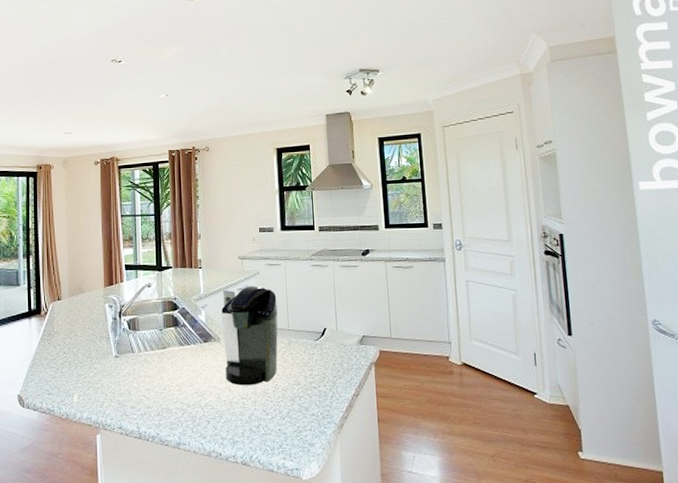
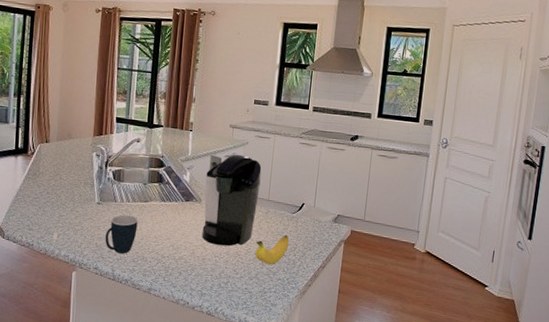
mug: none [127,365,159,408] -> present [105,215,138,254]
banana: none [282,364,317,400] -> present [255,235,290,265]

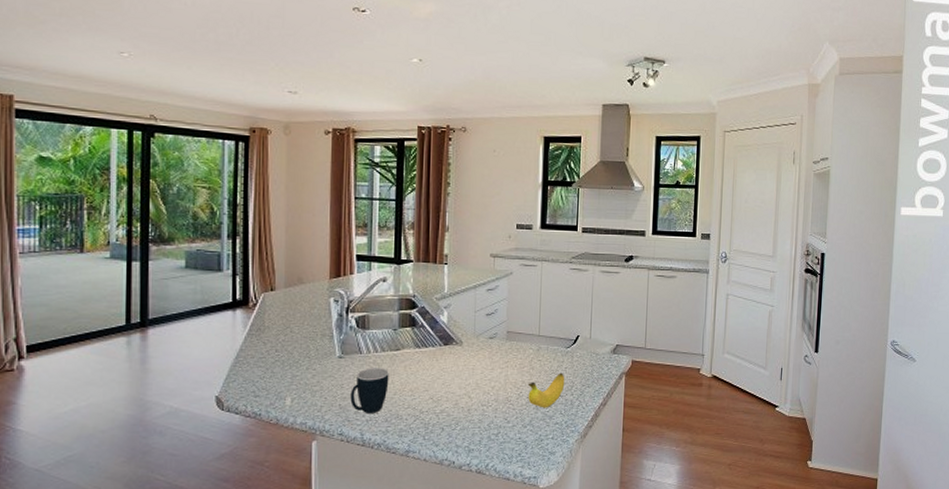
coffee maker: present [202,154,262,247] -> none [465,287,529,392]

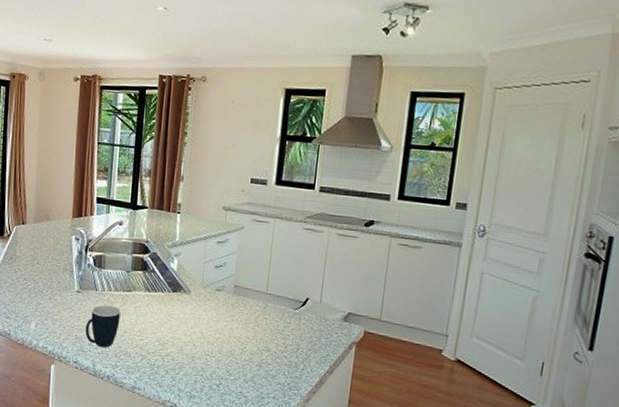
banana: present [527,372,565,408] -> none [251,333,291,367]

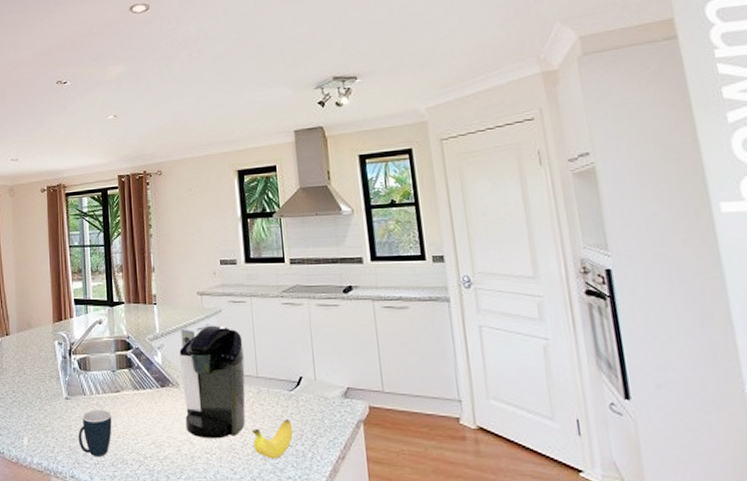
coffee maker: none [191,240,259,344] -> present [179,325,246,439]
banana: none [251,333,291,367] -> present [251,419,293,460]

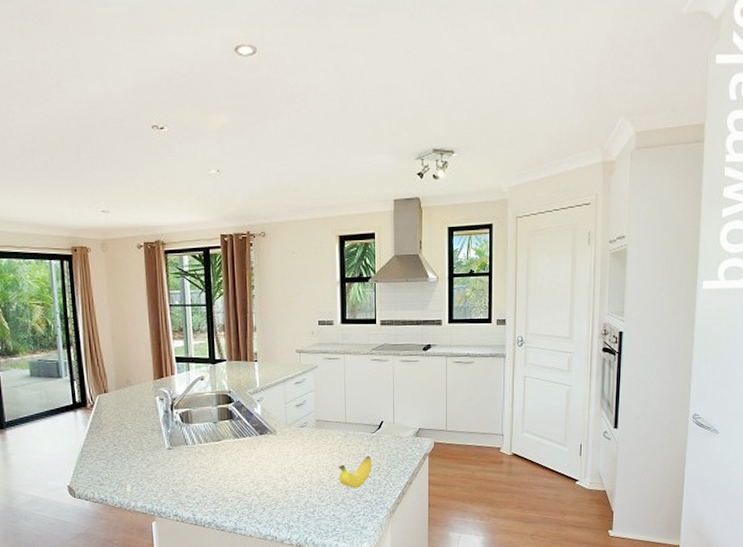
mug: present [78,410,112,456] -> none [181,457,214,497]
coffee maker: present [179,325,246,439] -> none [278,379,335,476]

